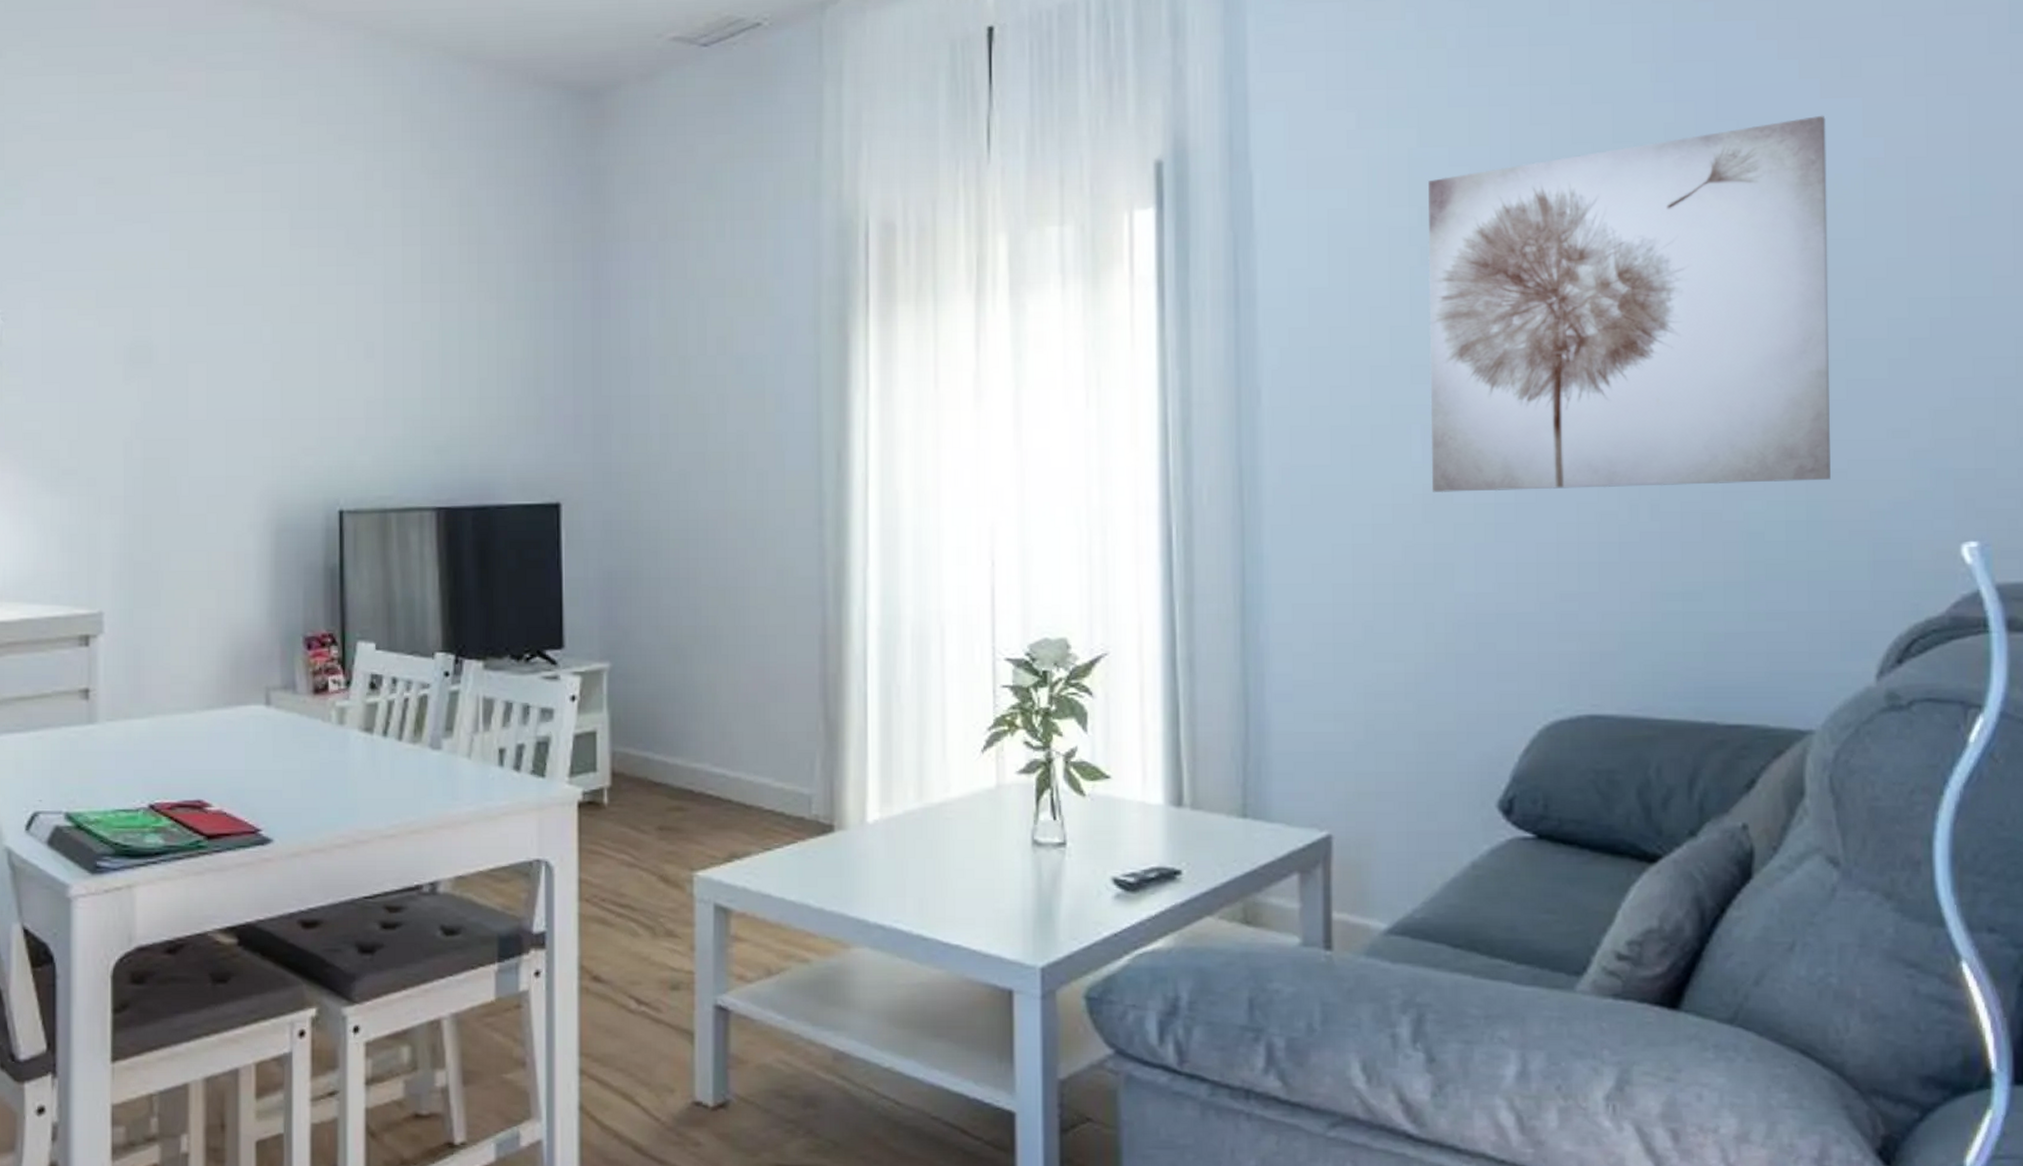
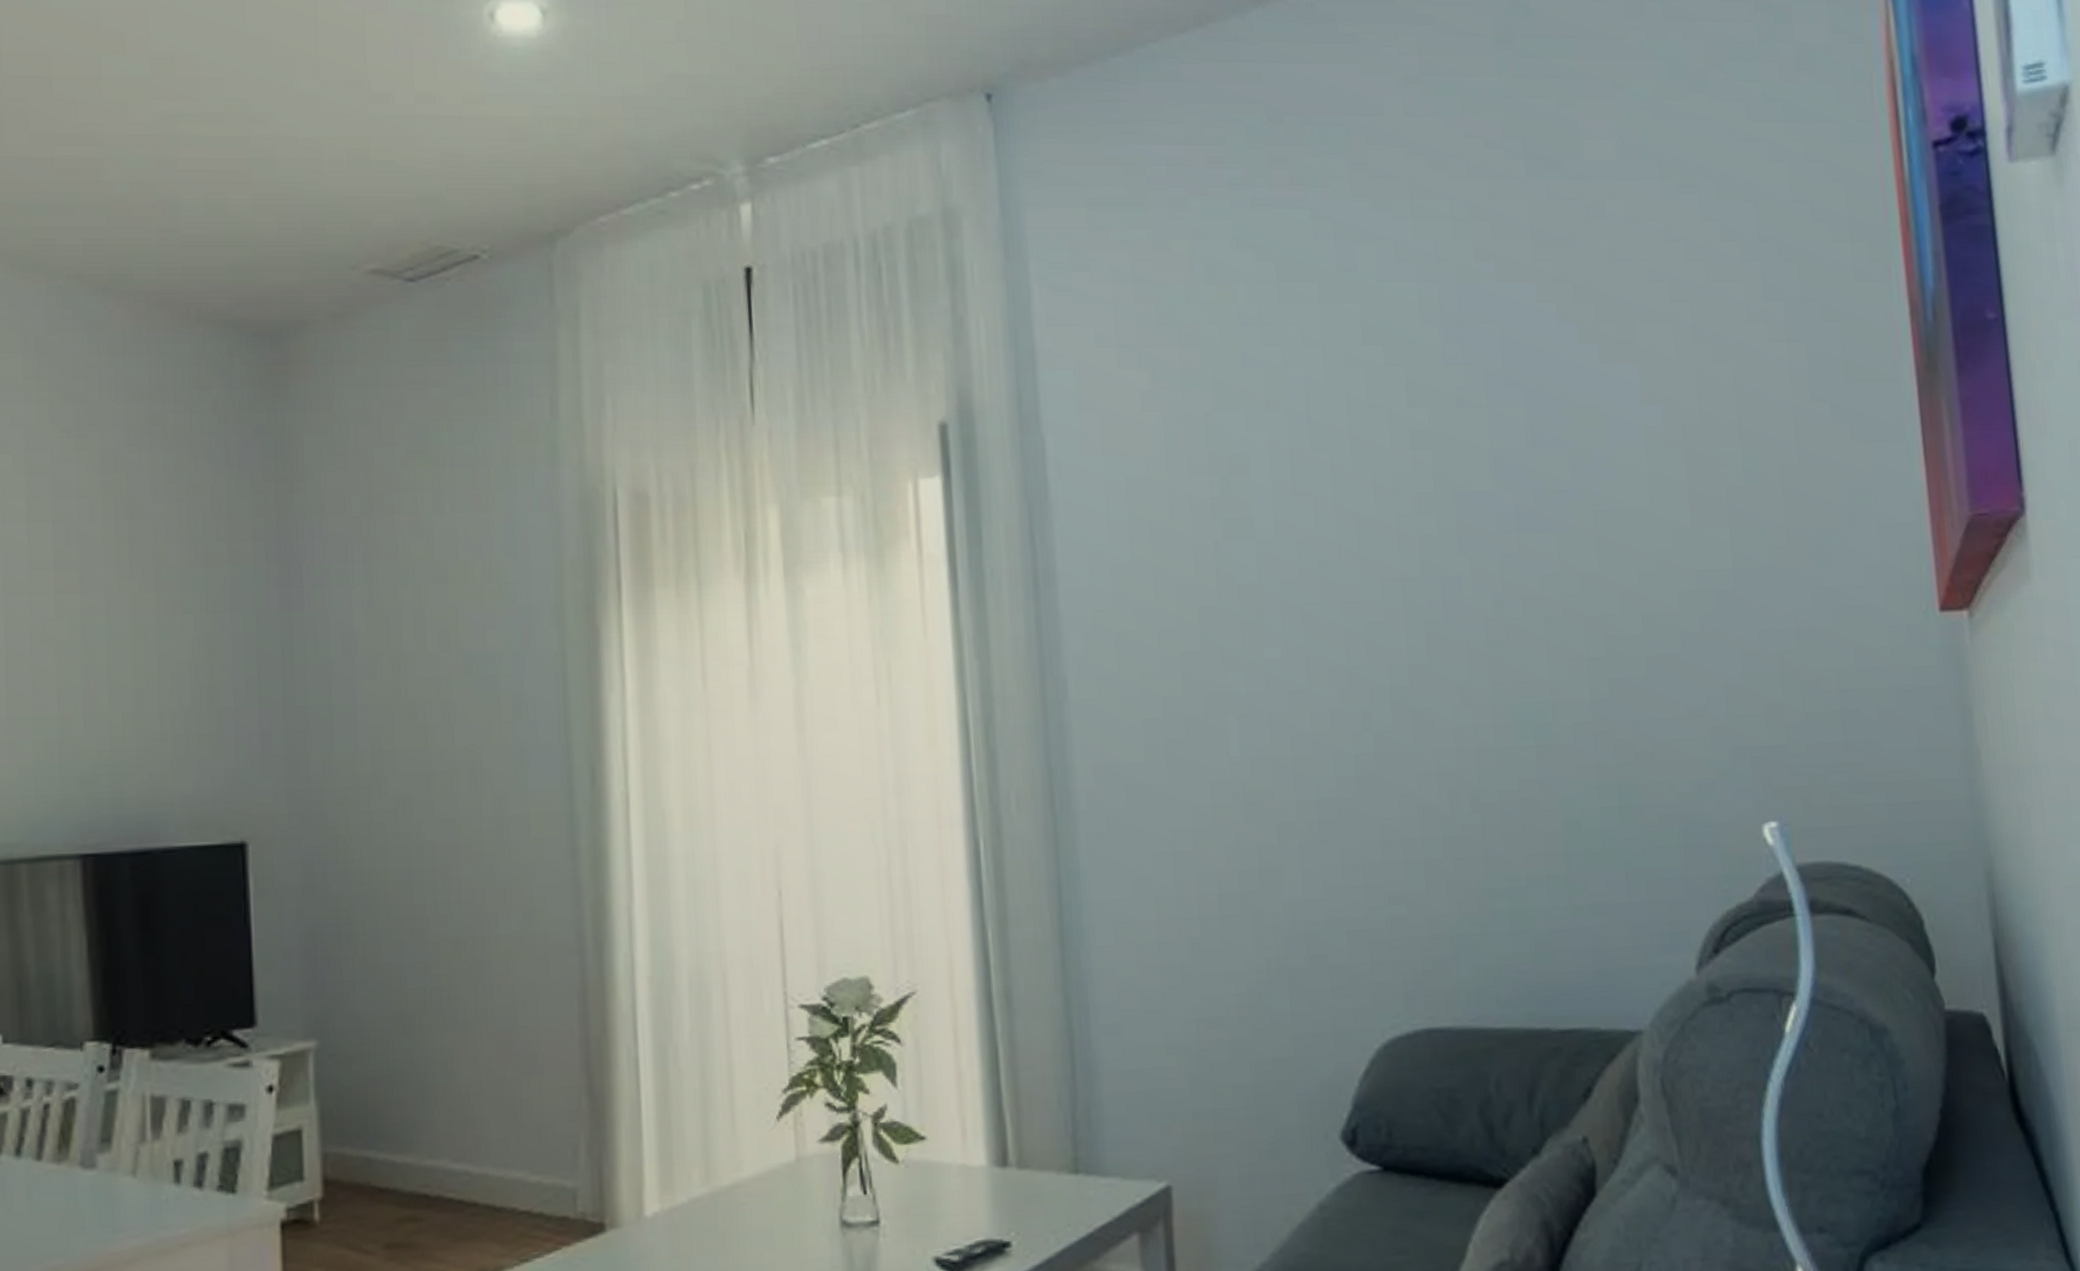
wall art: present [1428,115,1831,493] -> none [1228,381,1639,791]

